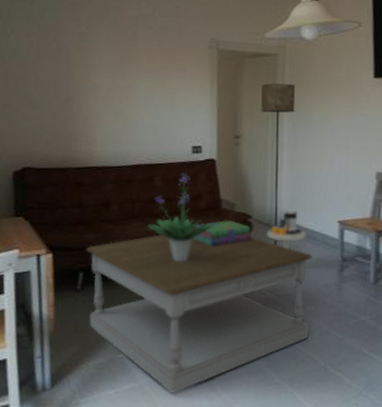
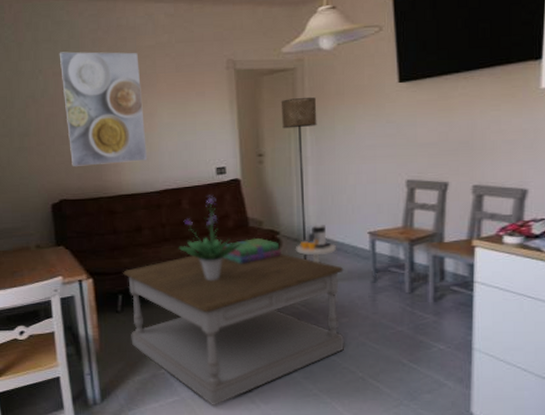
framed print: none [35,12,122,134] -> present [59,51,148,166]

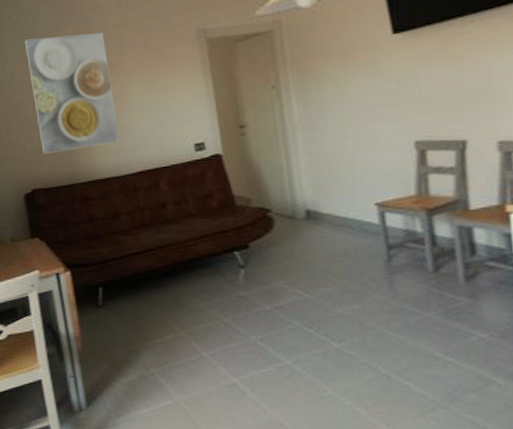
coffee table: present [123,249,344,405] -> none [102,231,360,410]
potted plant: present [179,195,243,280] -> none [160,173,231,267]
stack of books: present [223,237,281,264] -> none [209,217,275,248]
floor lamp: present [280,98,317,260] -> none [259,60,306,239]
side table: present [295,225,336,263] -> none [290,198,339,242]

